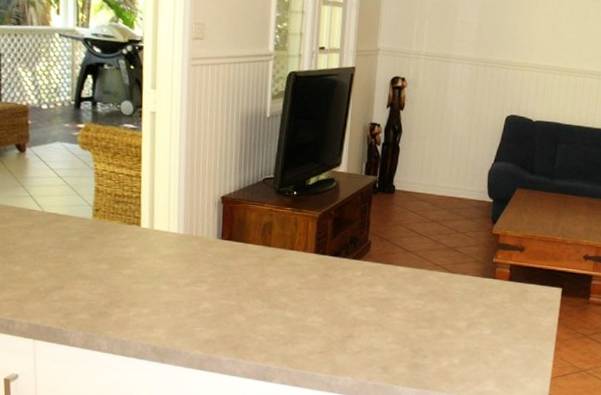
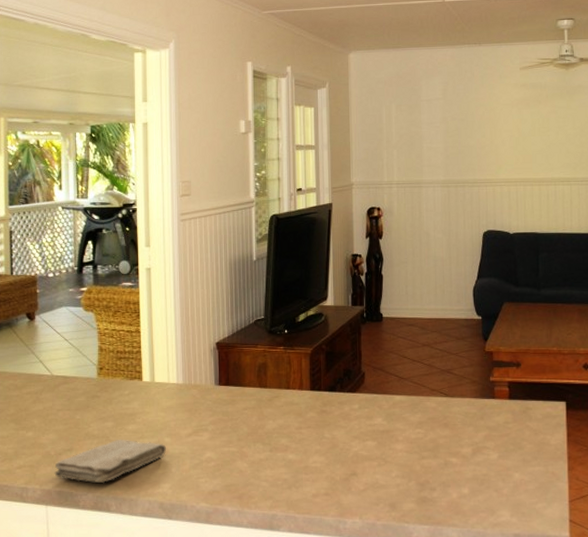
washcloth: none [43,281,163,323] -> present [54,439,167,483]

